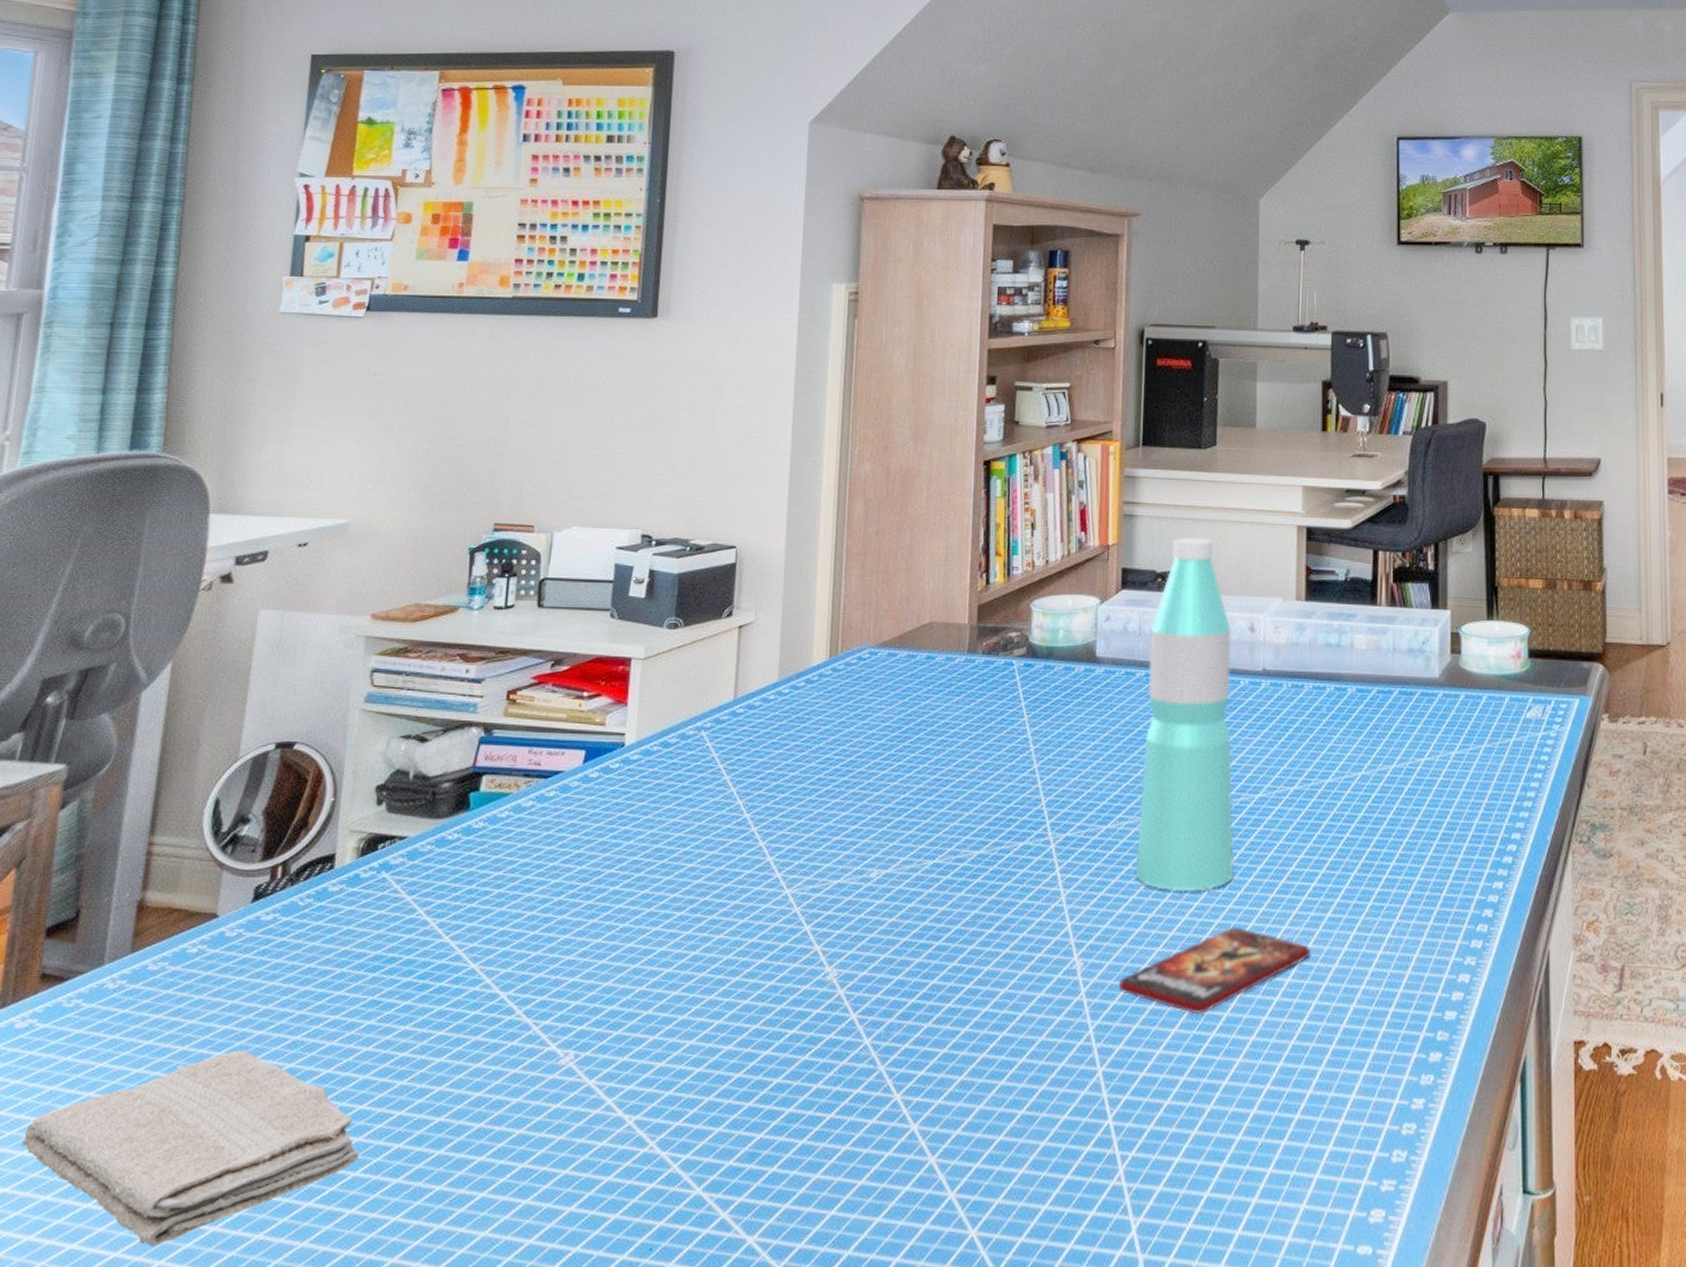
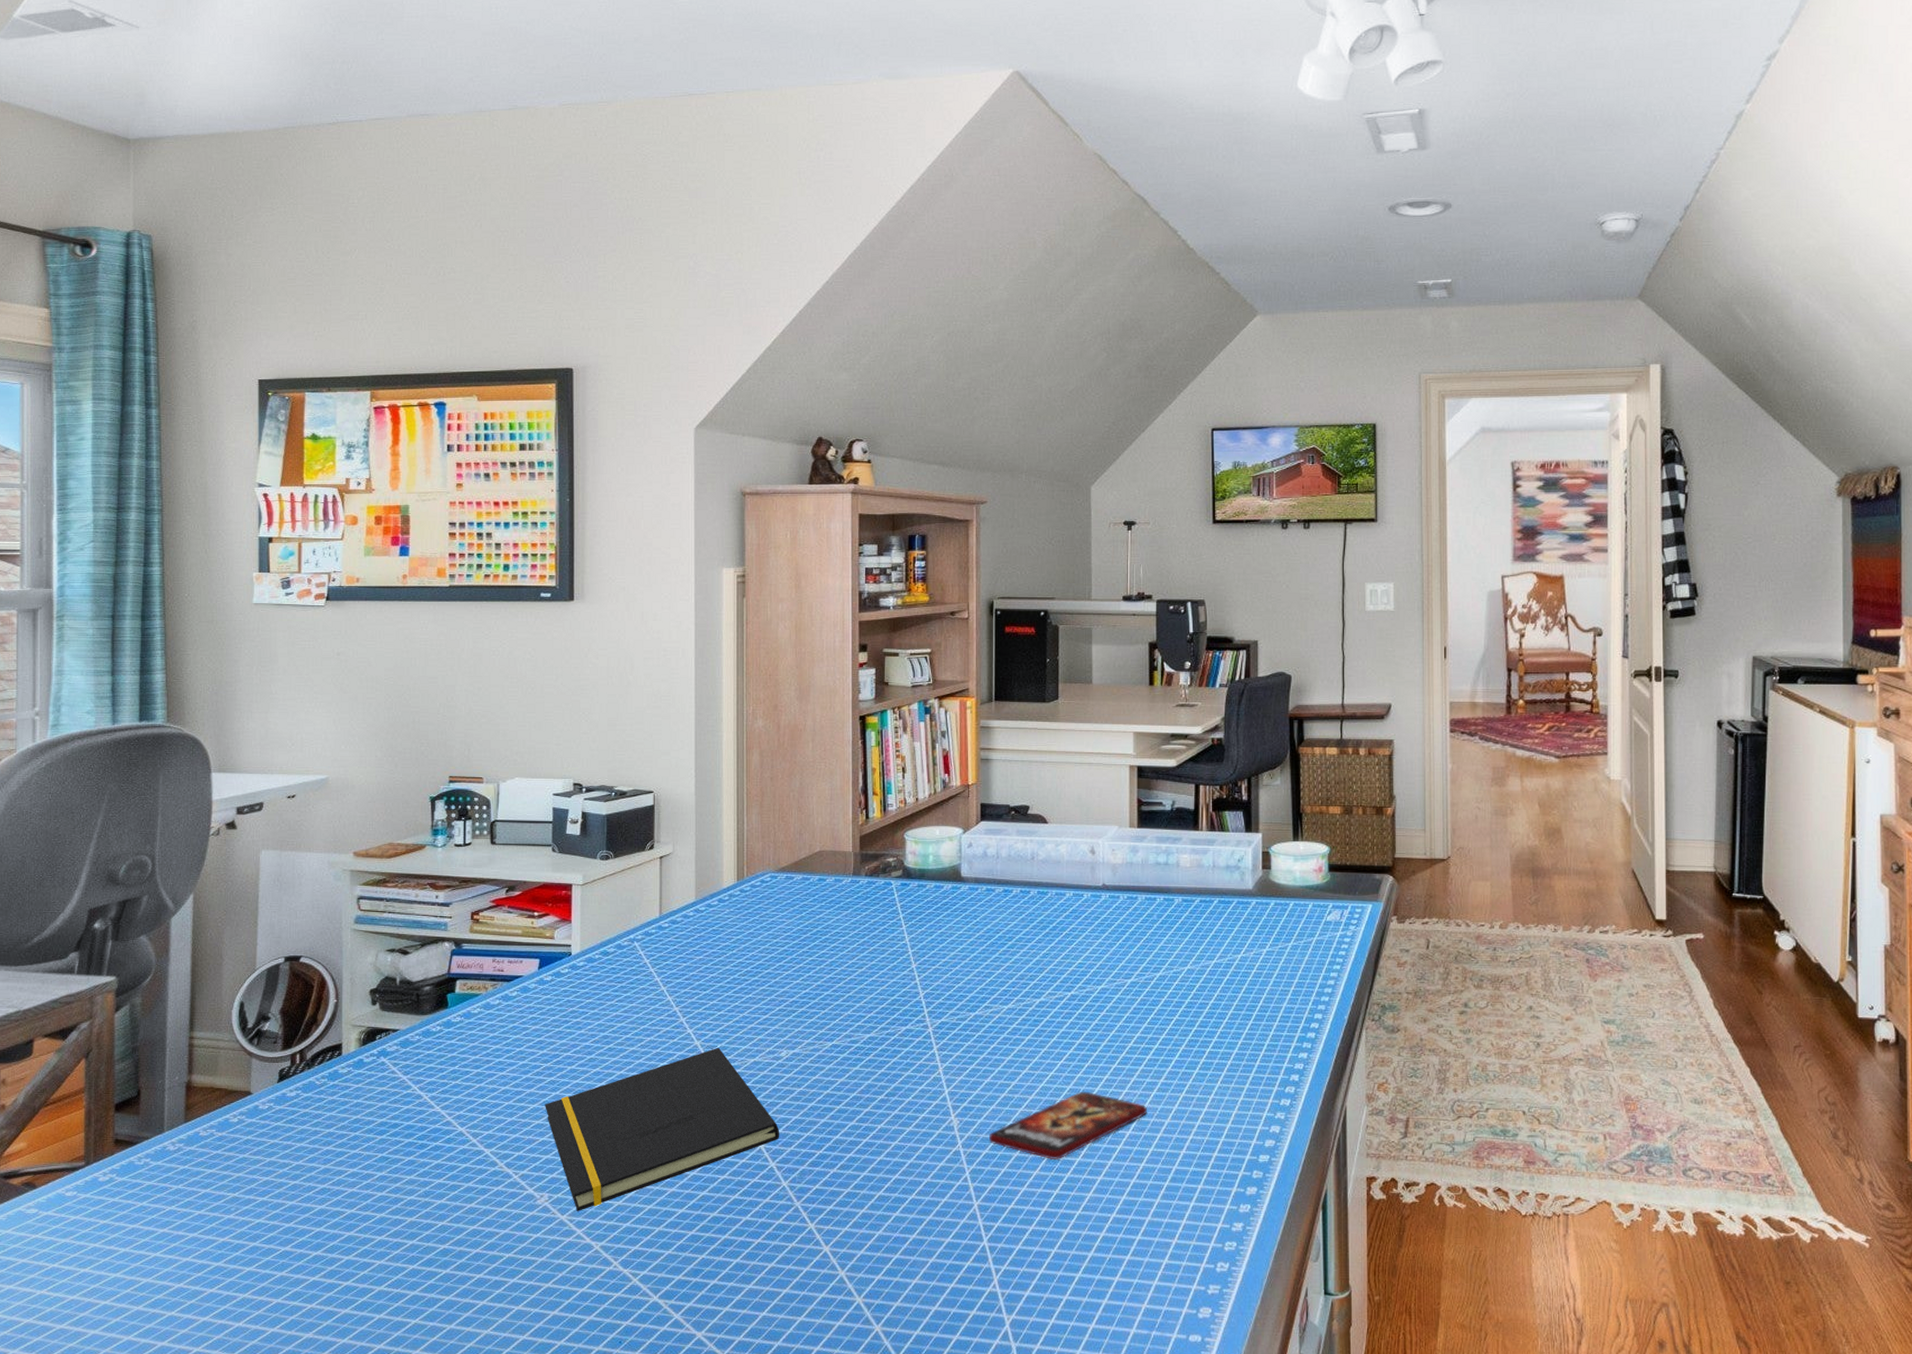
washcloth: present [21,1050,359,1246] -> none [114,1196,382,1343]
notepad: none [578,866,865,1075] -> present [545,1048,780,1211]
water bottle: present [1135,537,1234,892] -> none [1000,777,1081,1065]

